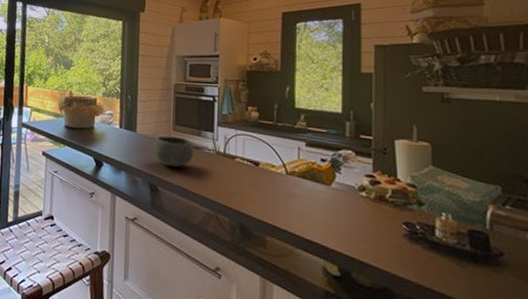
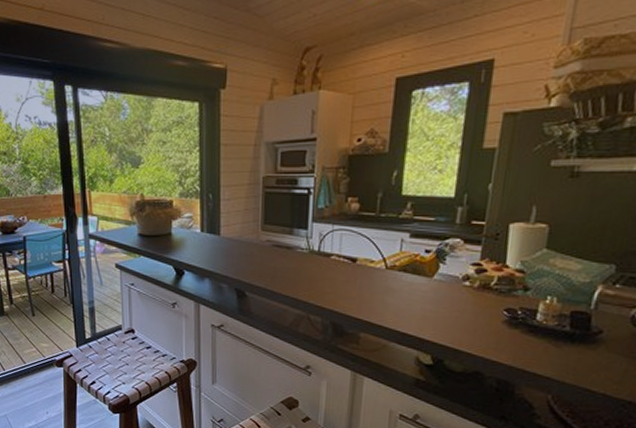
bowl: present [154,136,194,167] -> none [240,237,286,269]

